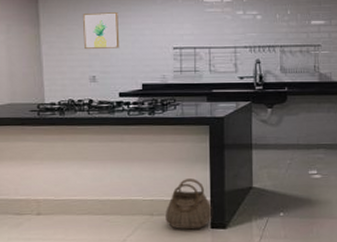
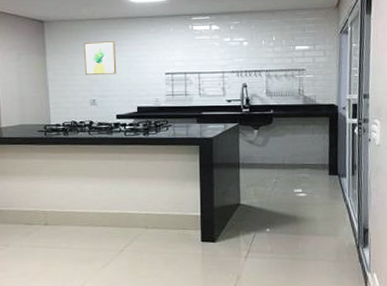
basket: present [166,178,212,230] -> none [159,195,202,243]

